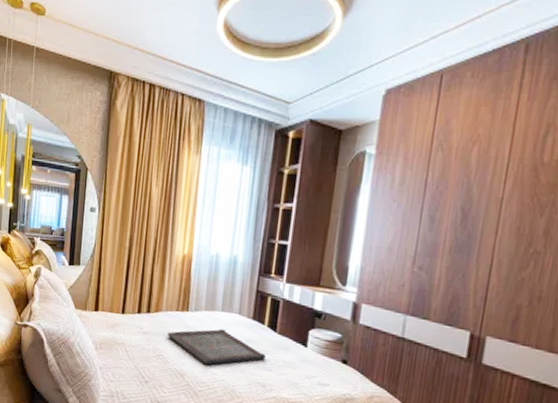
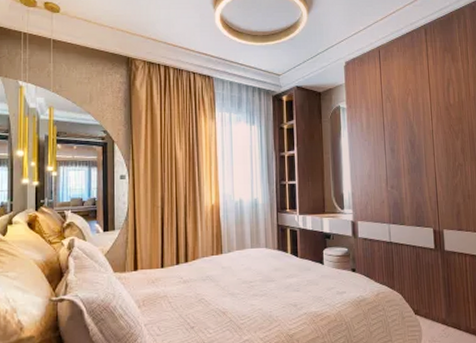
serving tray: present [168,329,266,365] -> none [207,264,293,299]

